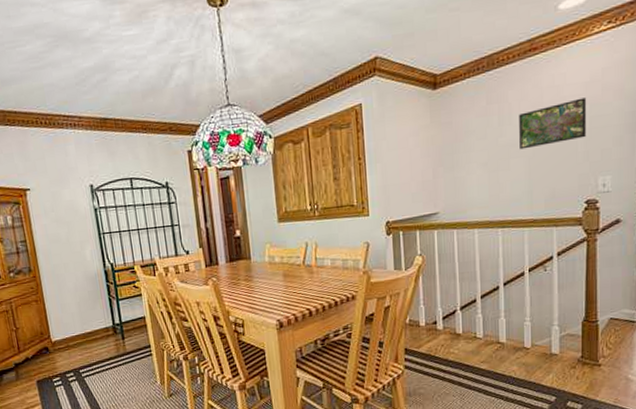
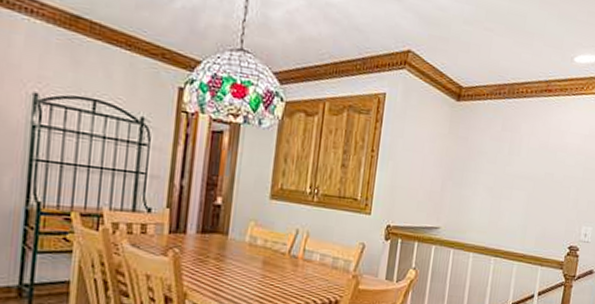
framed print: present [519,97,587,150] -> none [523,147,584,186]

